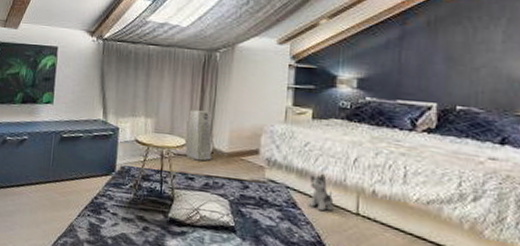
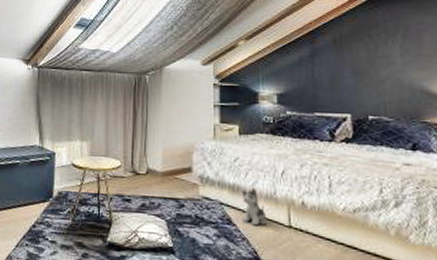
air purifier: present [185,110,212,161] -> none [120,131,147,182]

